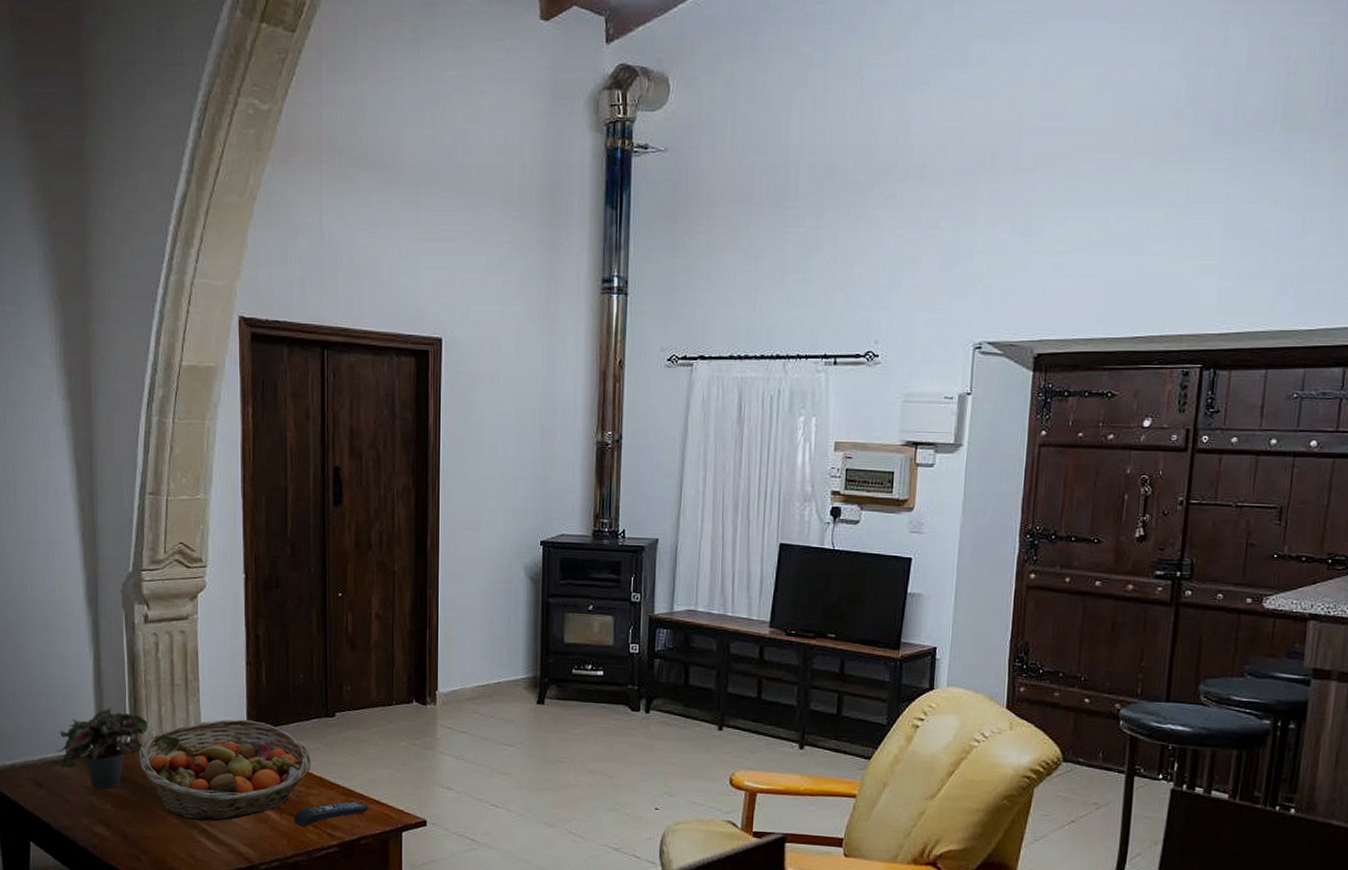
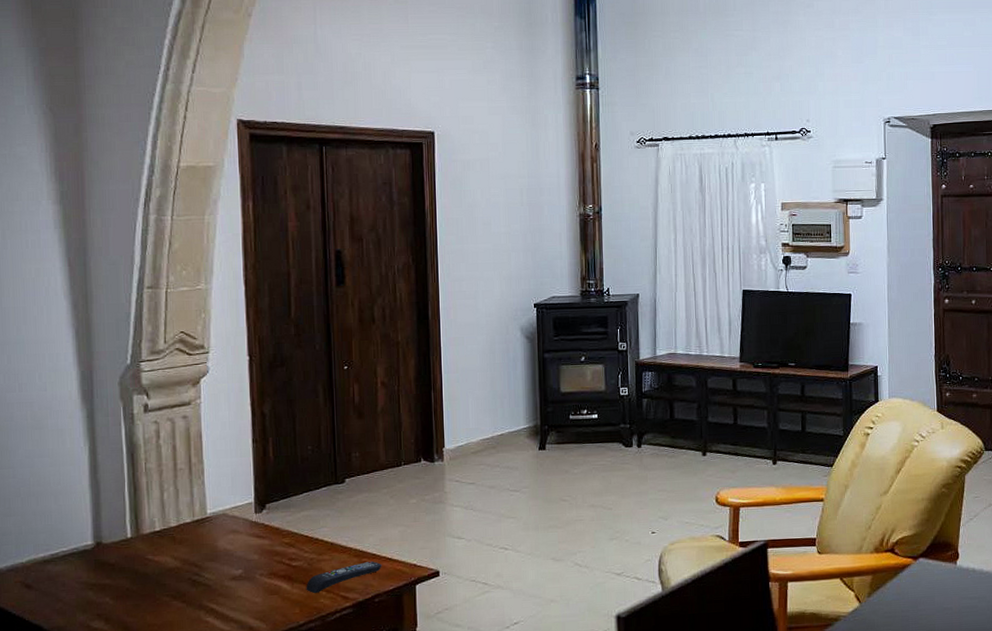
potted plant: present [57,707,148,790] -> none [48,498,149,583]
fruit basket: present [139,719,311,822] -> none [140,495,322,602]

